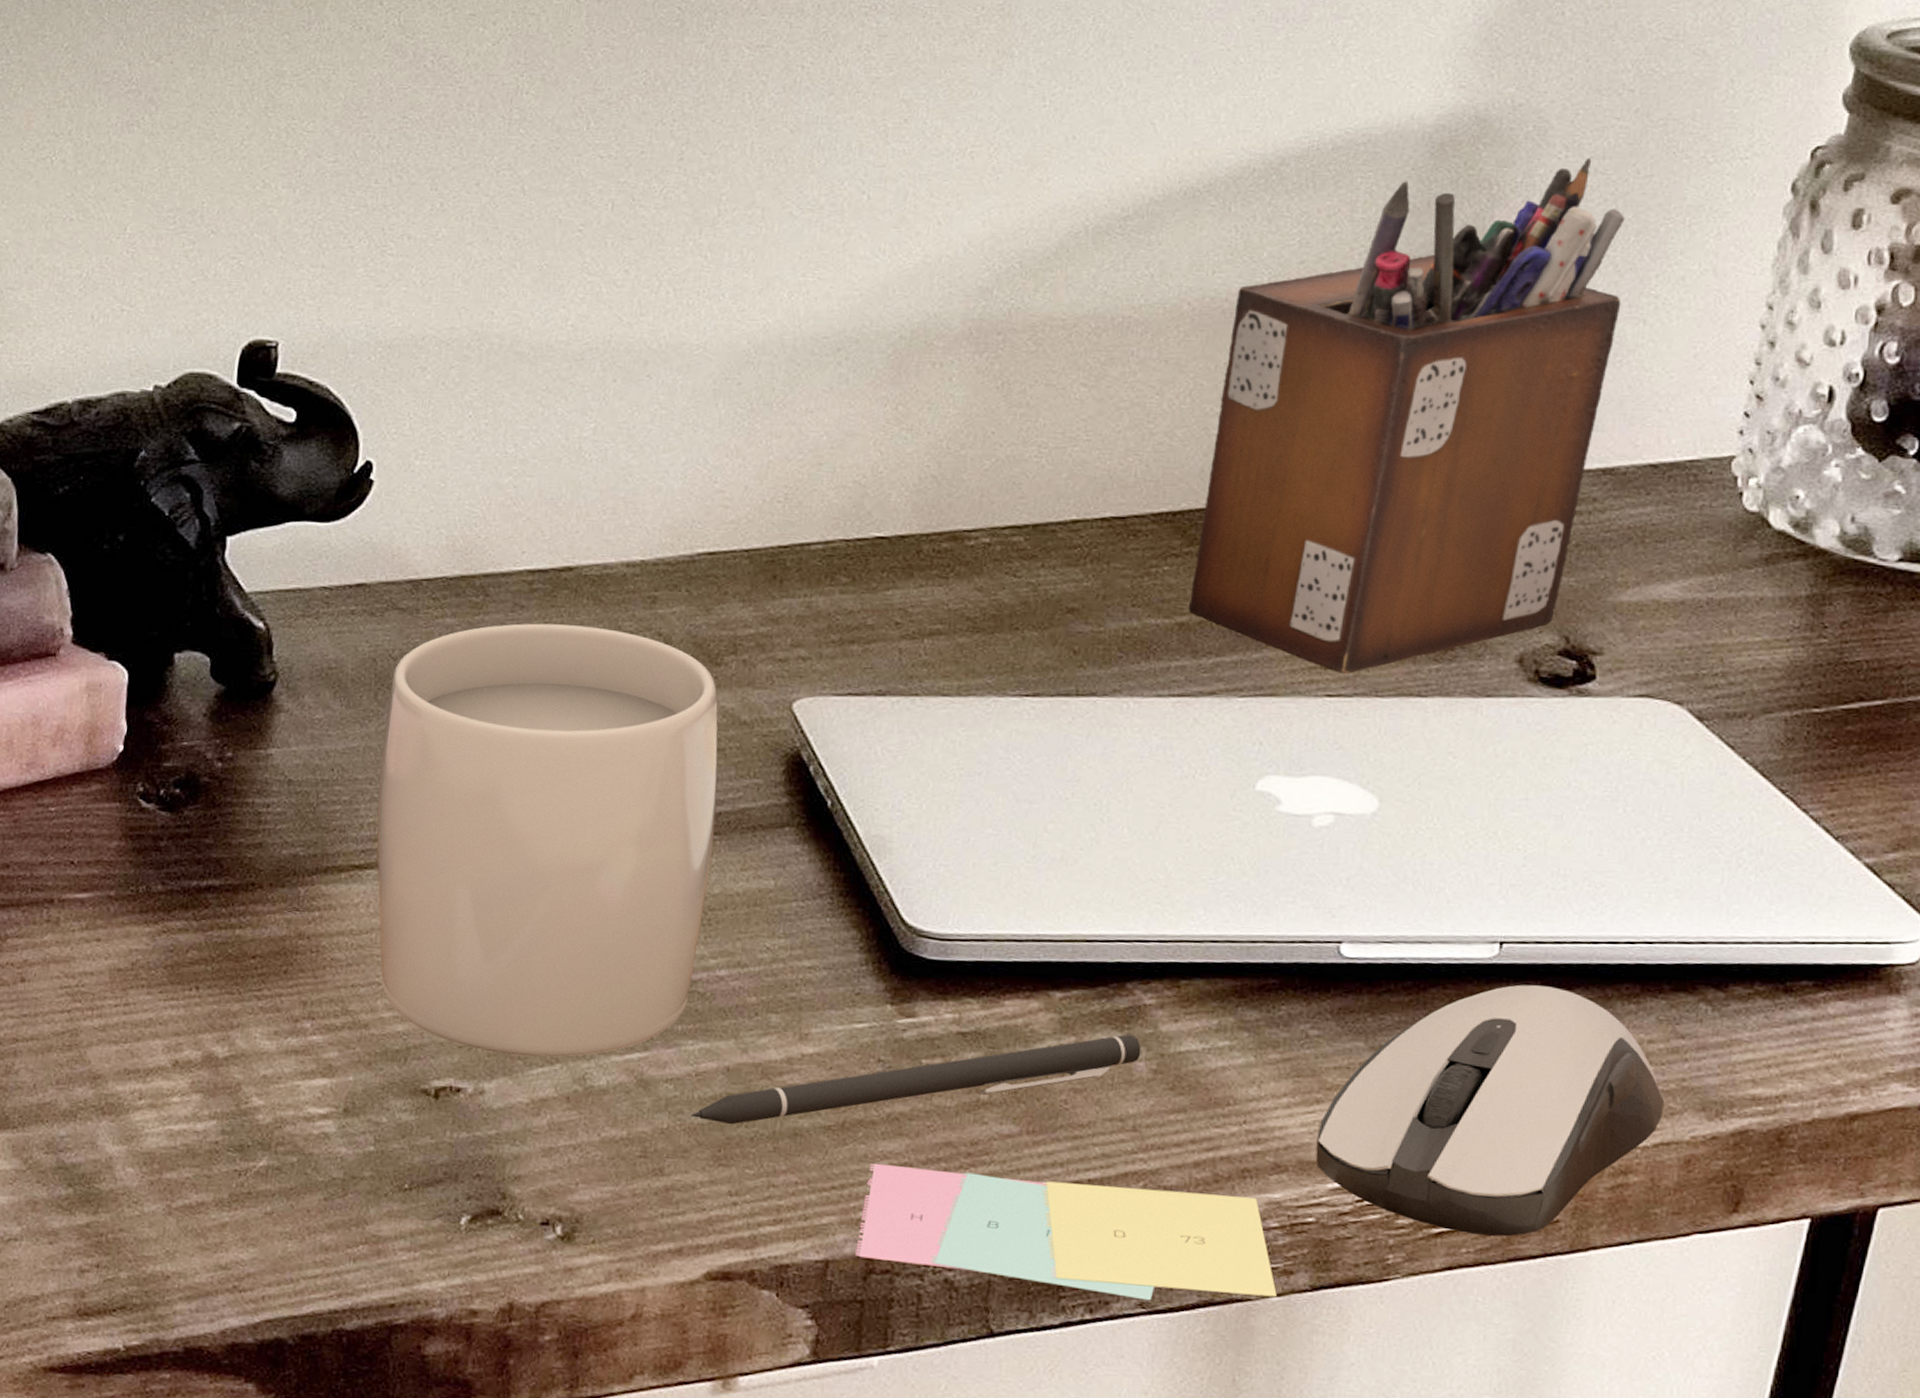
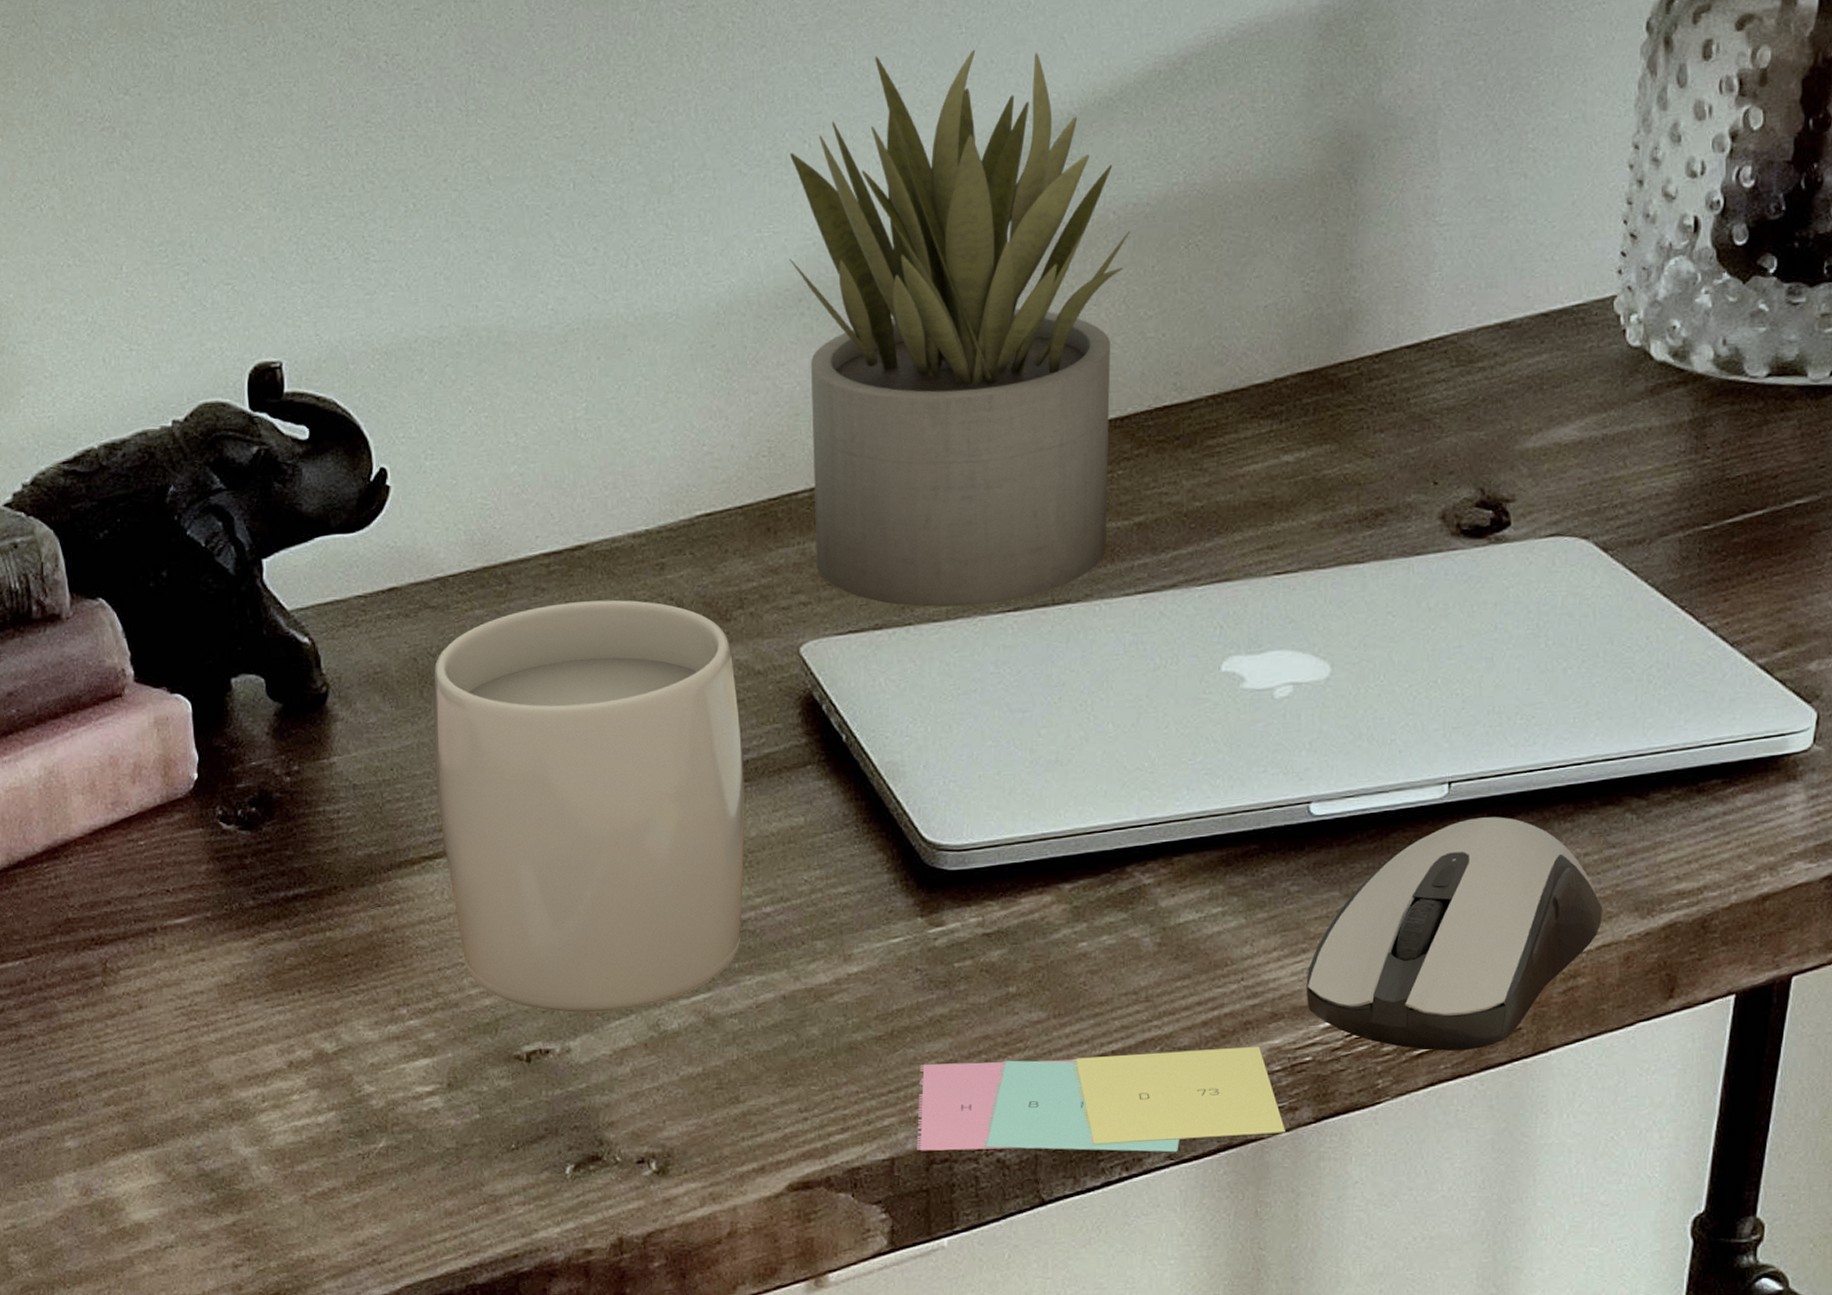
pen: present [691,1034,1141,1125] -> none [757,913,1146,1048]
succulent plant: none [821,117,1204,686] -> present [789,49,1130,608]
desk organizer: present [1188,157,1625,675] -> none [1143,20,1503,552]

